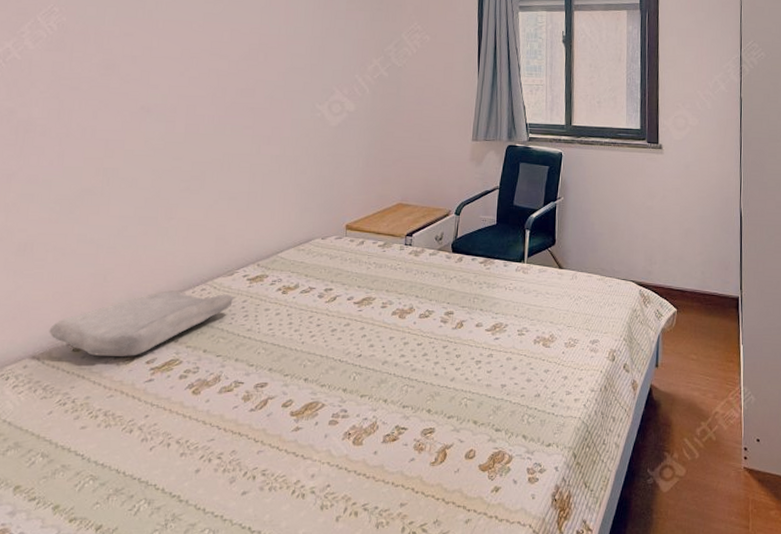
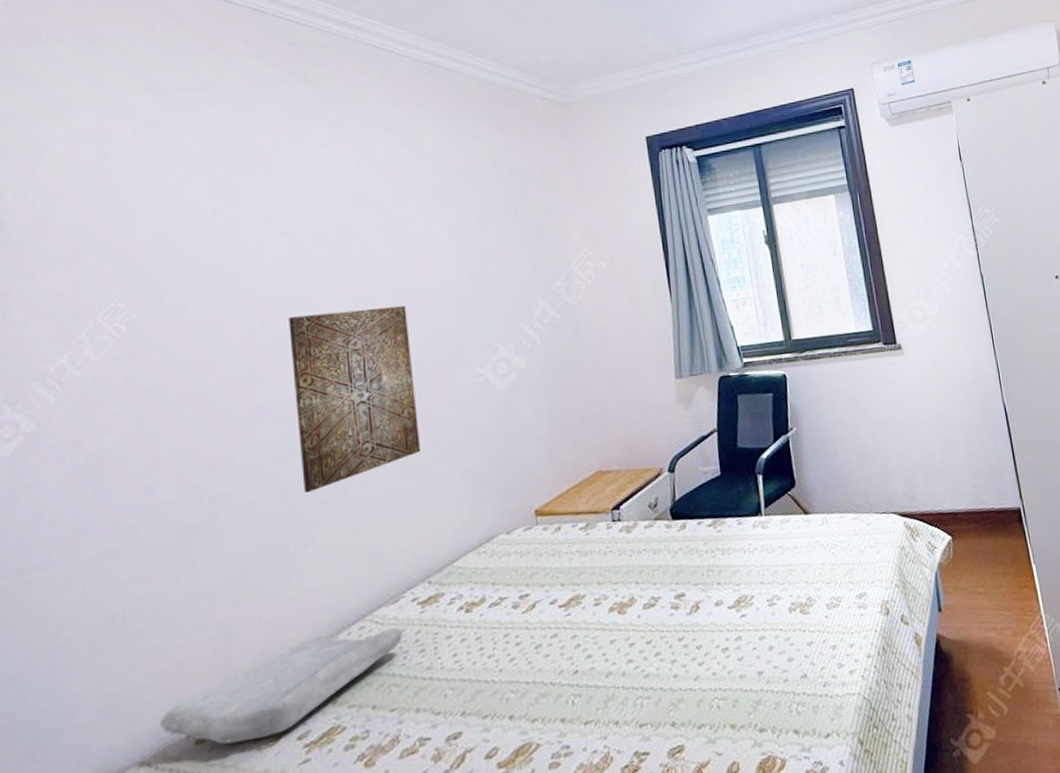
wall art: none [173,40,269,180] -> present [289,306,420,493]

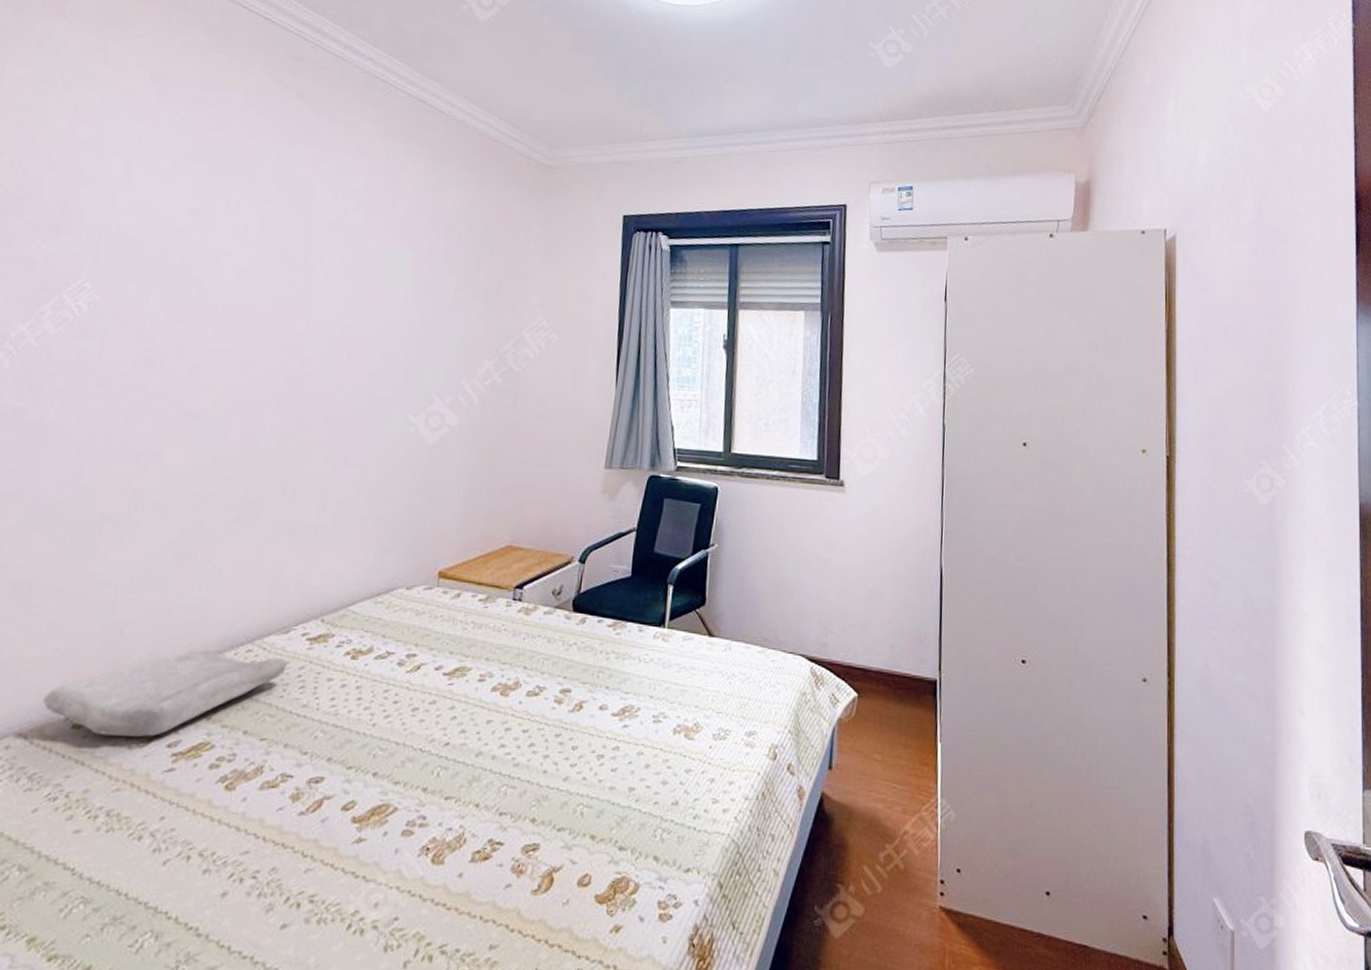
wall art: present [289,306,420,493] -> none [221,329,354,506]

